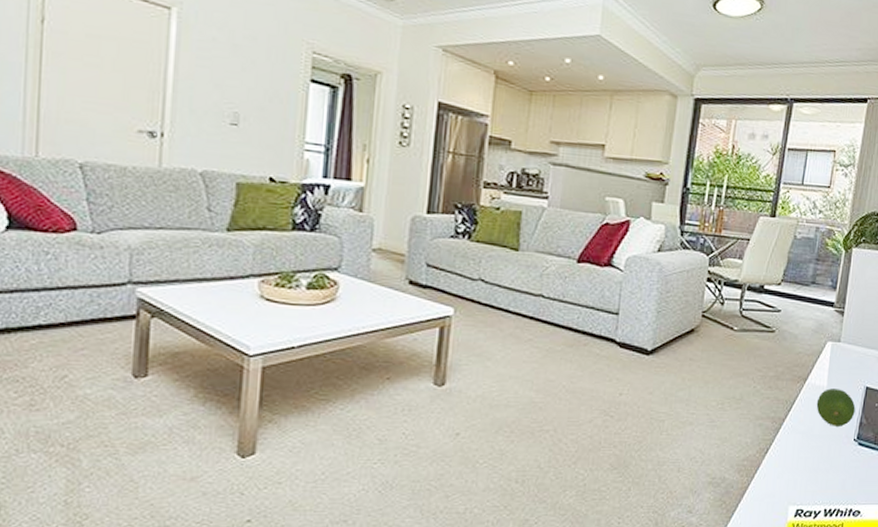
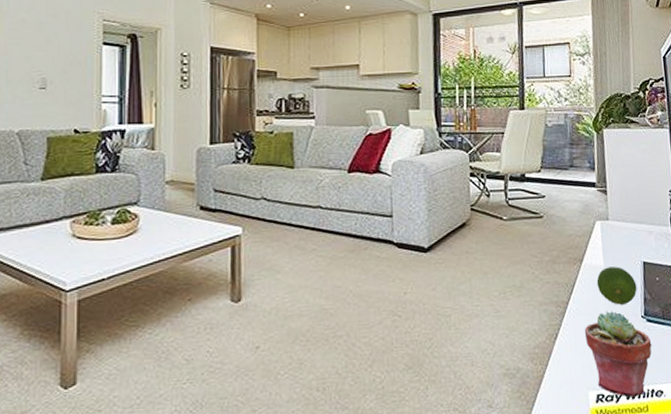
potted succulent: none [795,432,859,515] -> present [584,311,652,397]

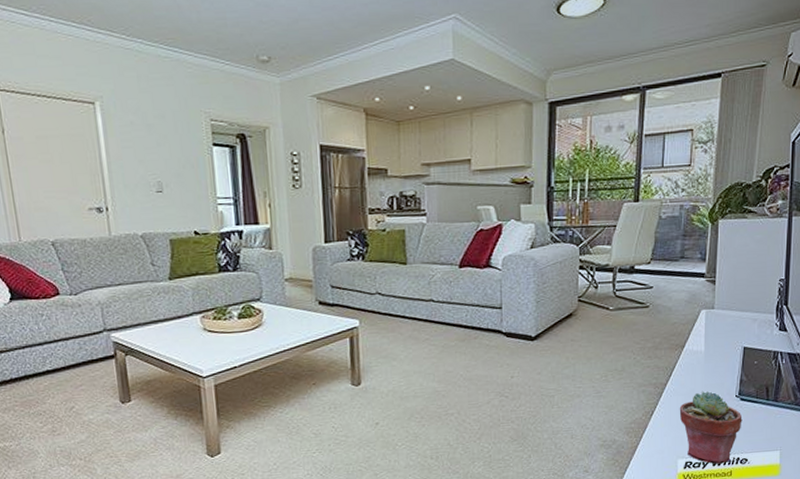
fruit: present [596,266,637,305] -> none [696,351,735,386]

